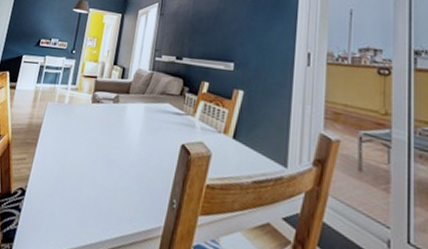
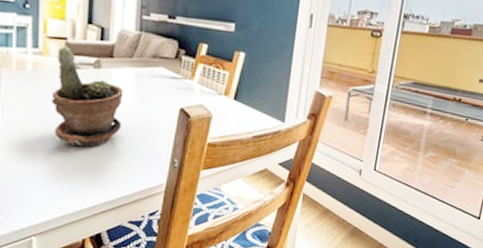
potted plant: none [75,83,135,178] -> present [51,46,124,147]

